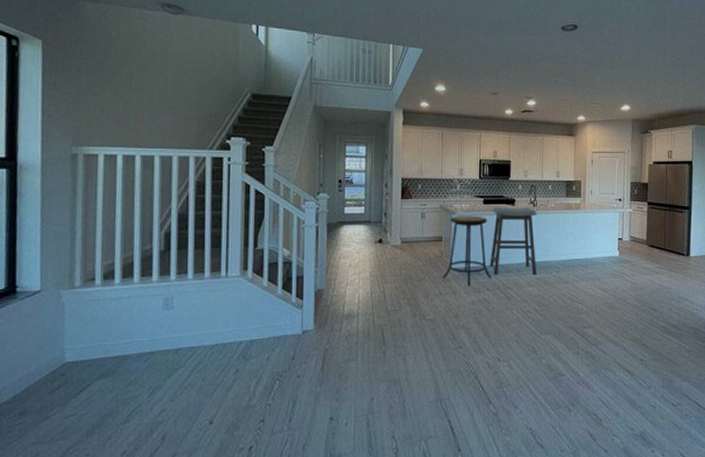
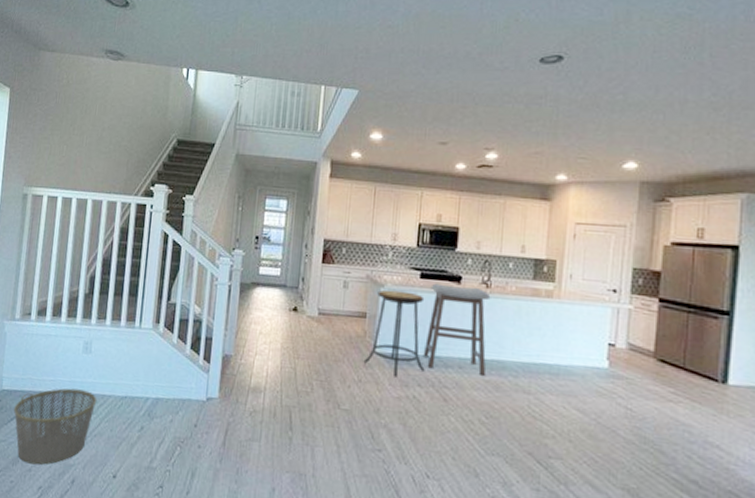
basket: none [83,346,184,432] -> present [14,388,97,465]

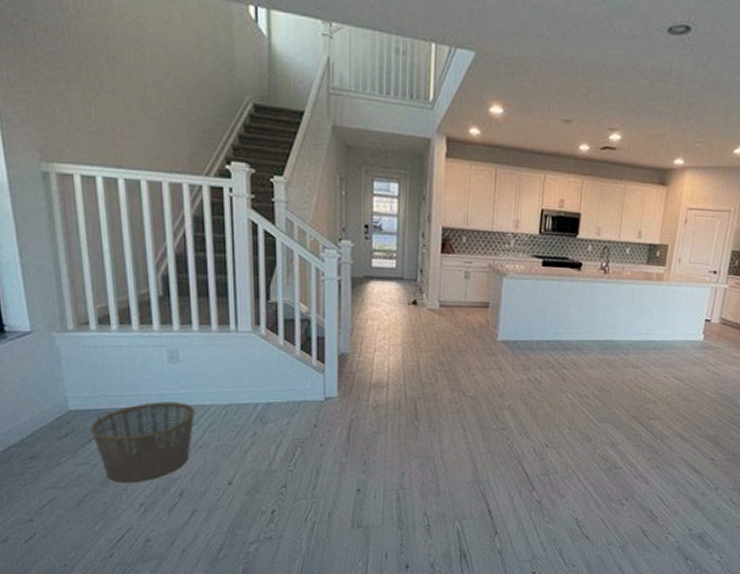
bar stool: present [363,289,425,377] -> none [487,278,546,363]
bar stool: present [423,283,491,376] -> none [544,270,608,355]

